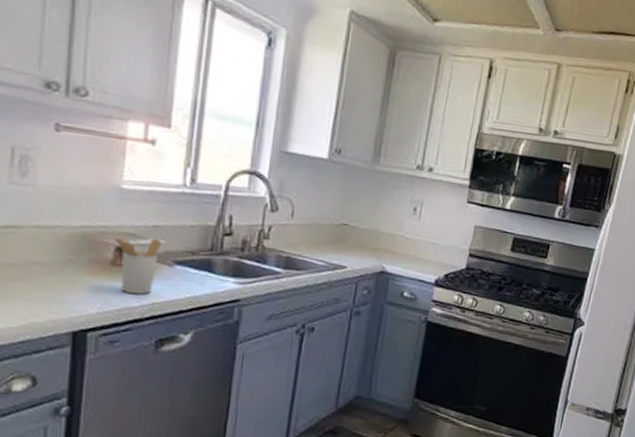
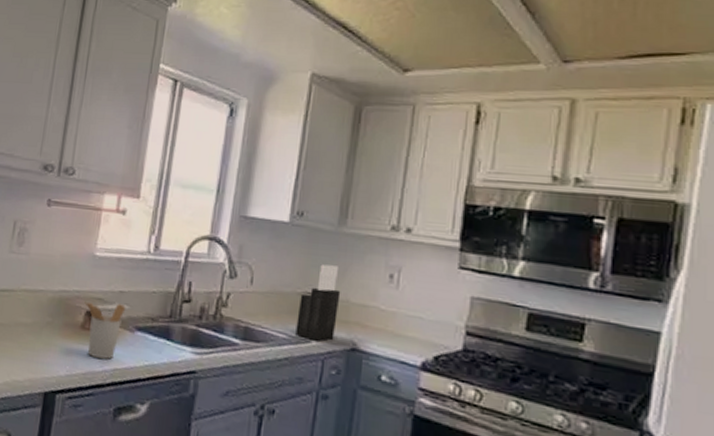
knife block: none [333,199,373,267] -> present [295,264,341,341]

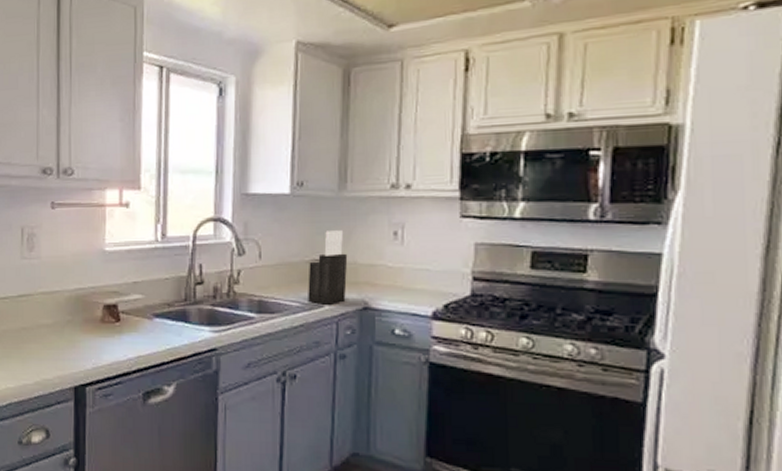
utensil holder: present [85,301,126,359] -> none [101,294,142,348]

